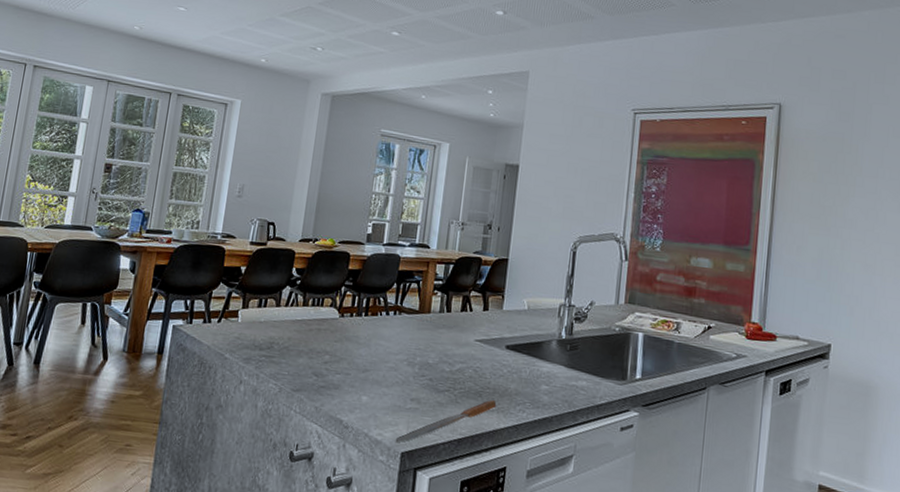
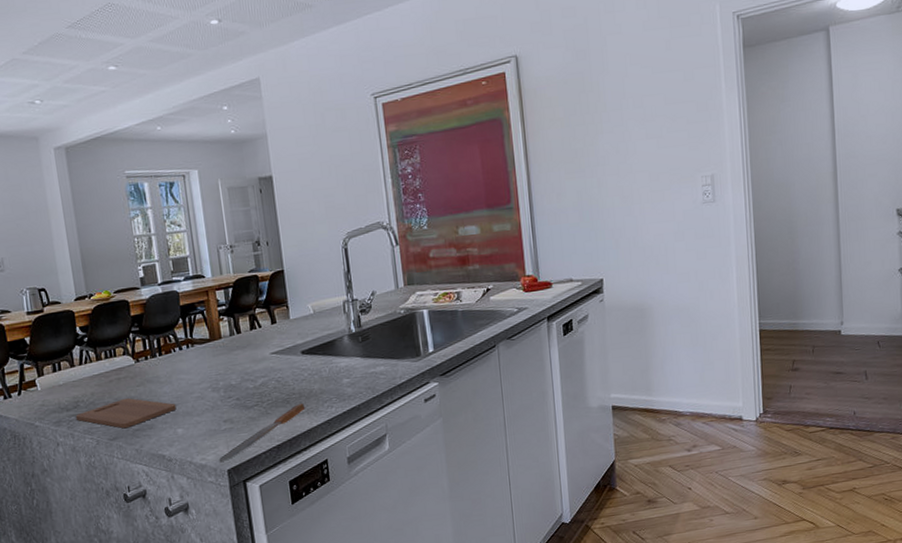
cutting board: none [265,350,368,383] -> present [75,397,177,429]

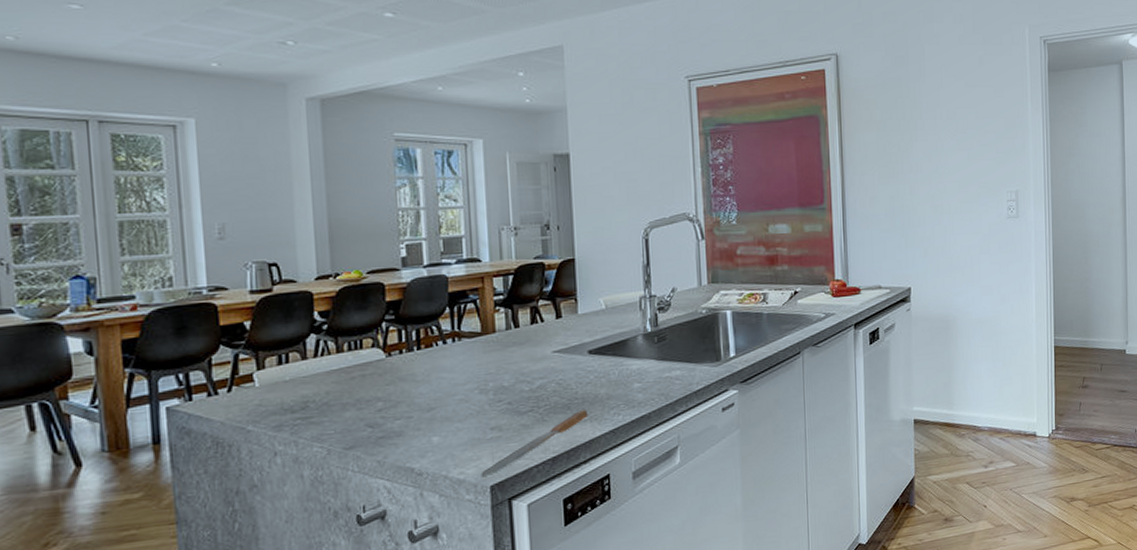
cutting board: present [75,397,177,429] -> none [302,398,433,436]

